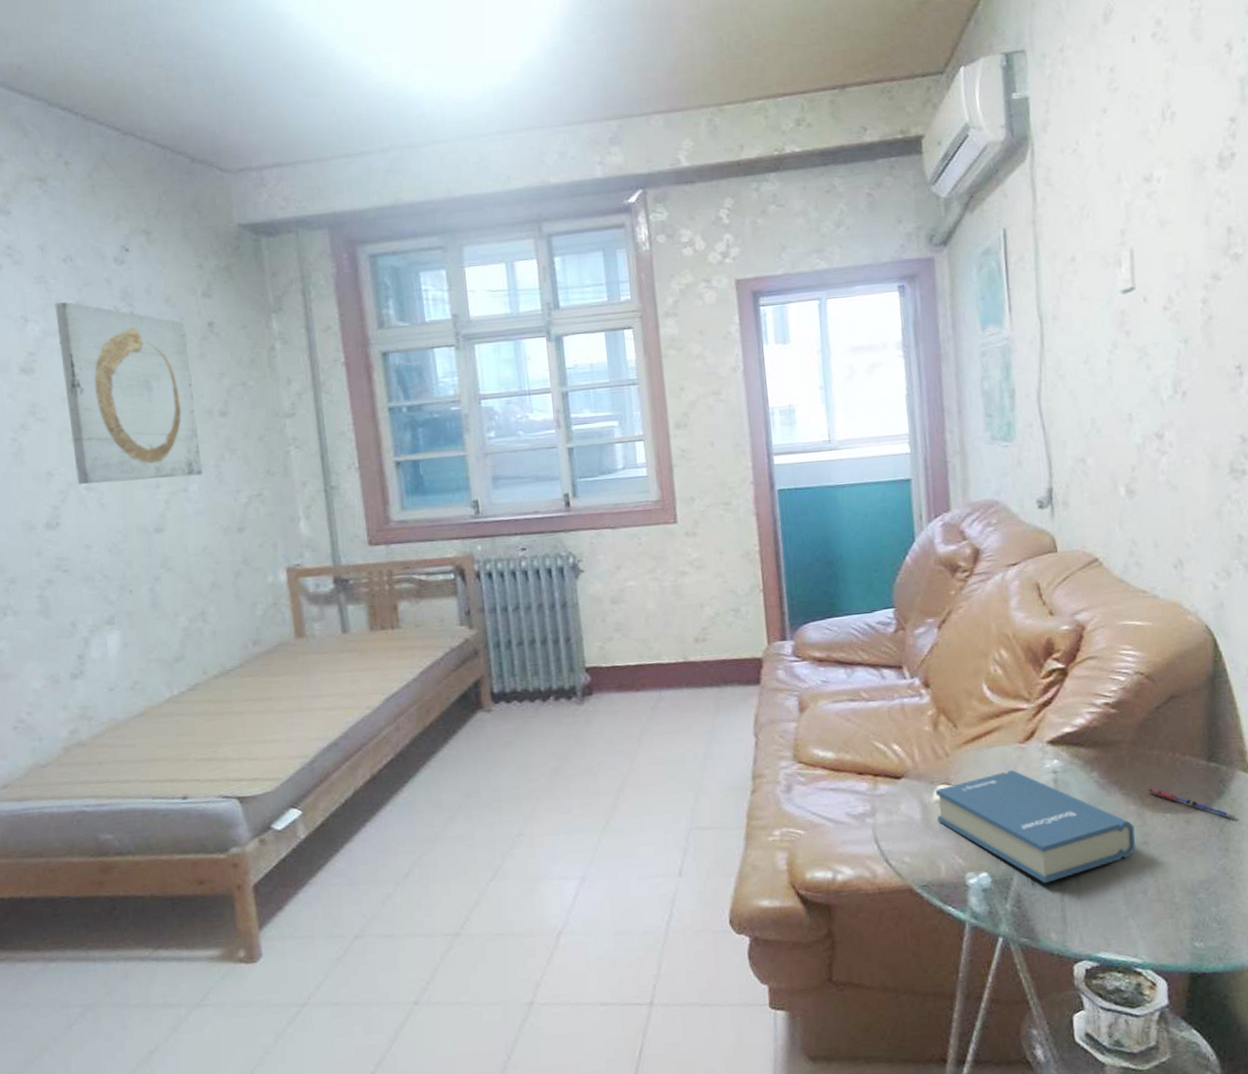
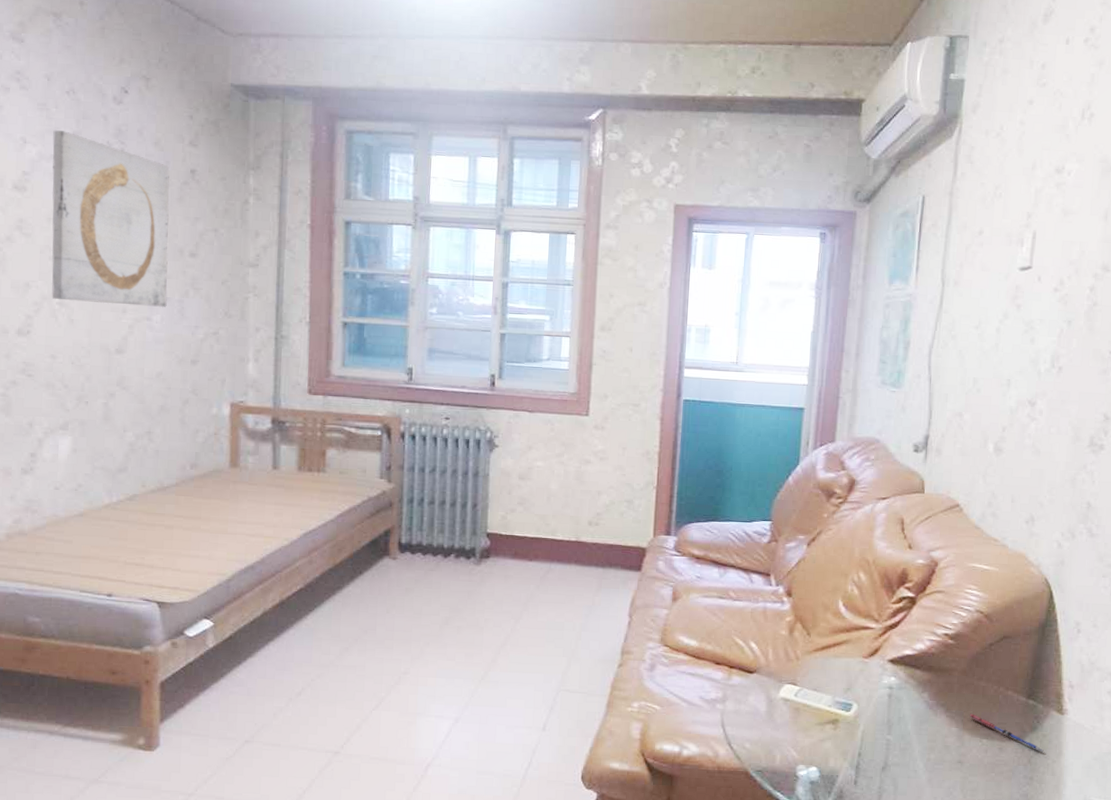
hardback book: present [935,770,1135,883] -> none [780,680,953,784]

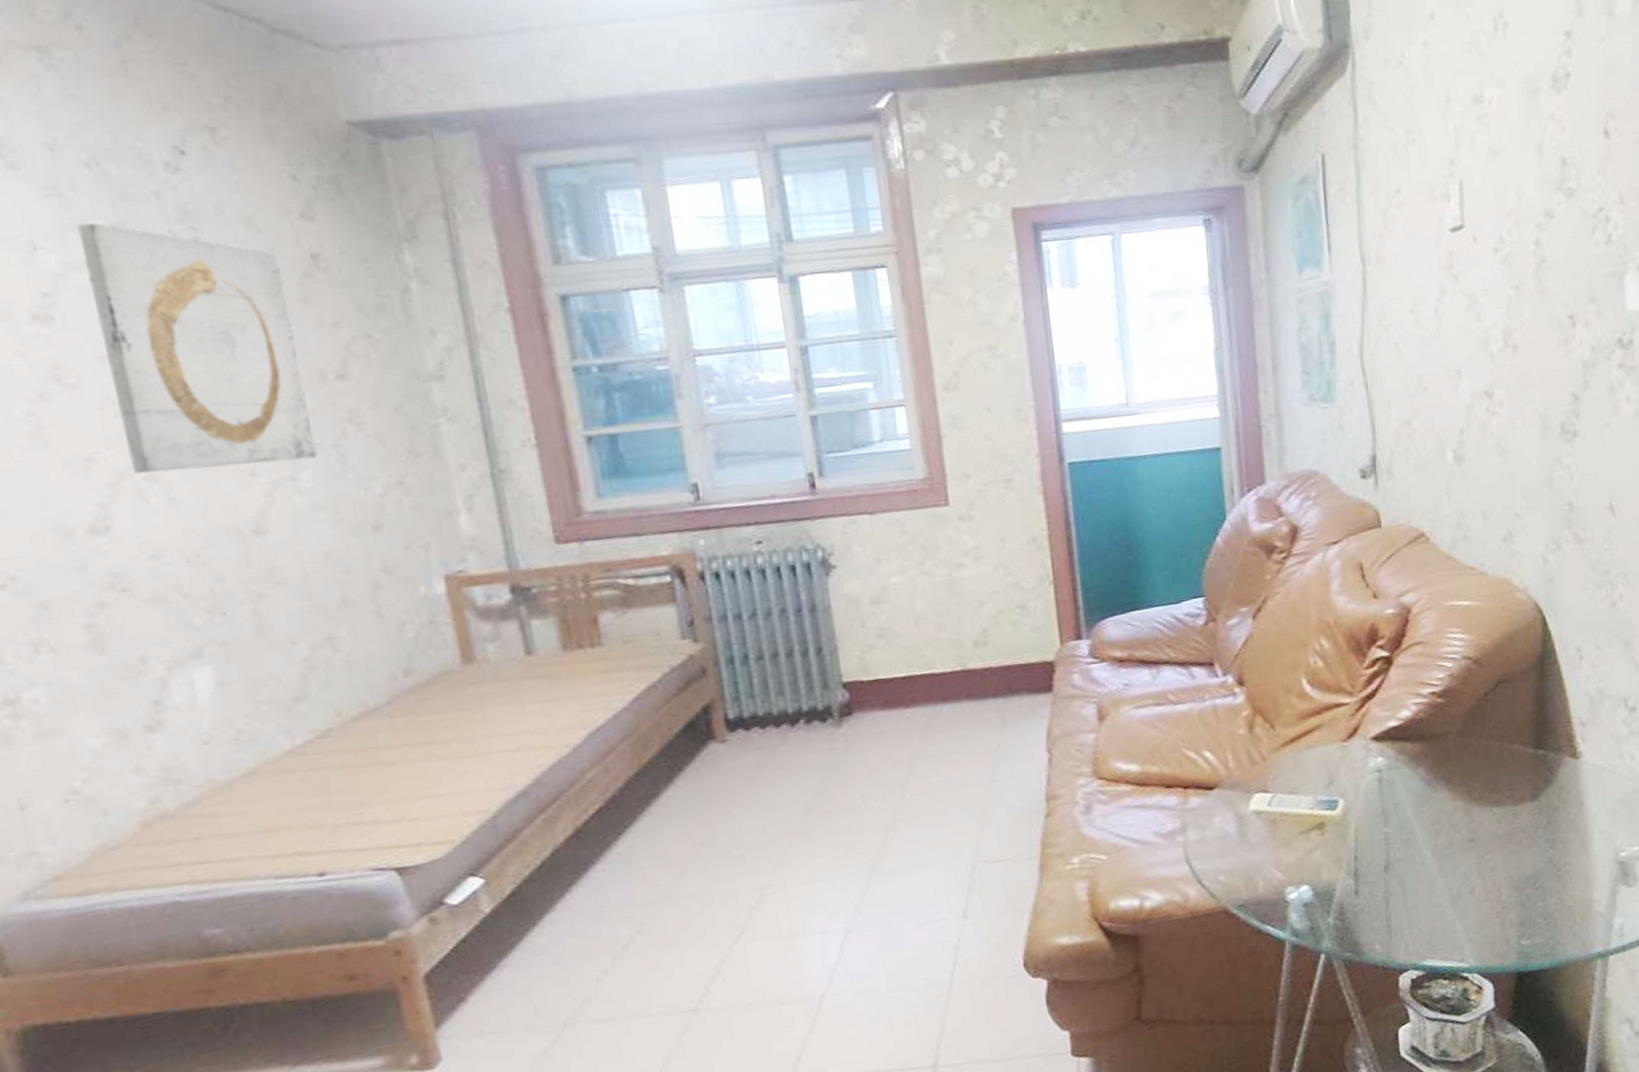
pen: present [969,713,1044,753] -> none [1474,780,1563,809]

